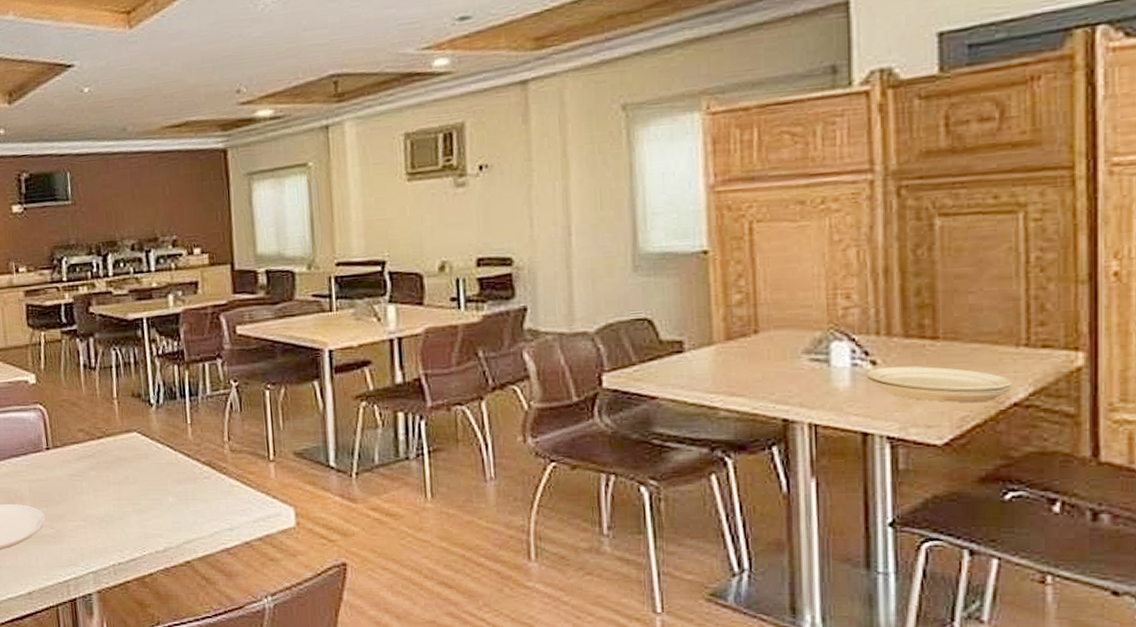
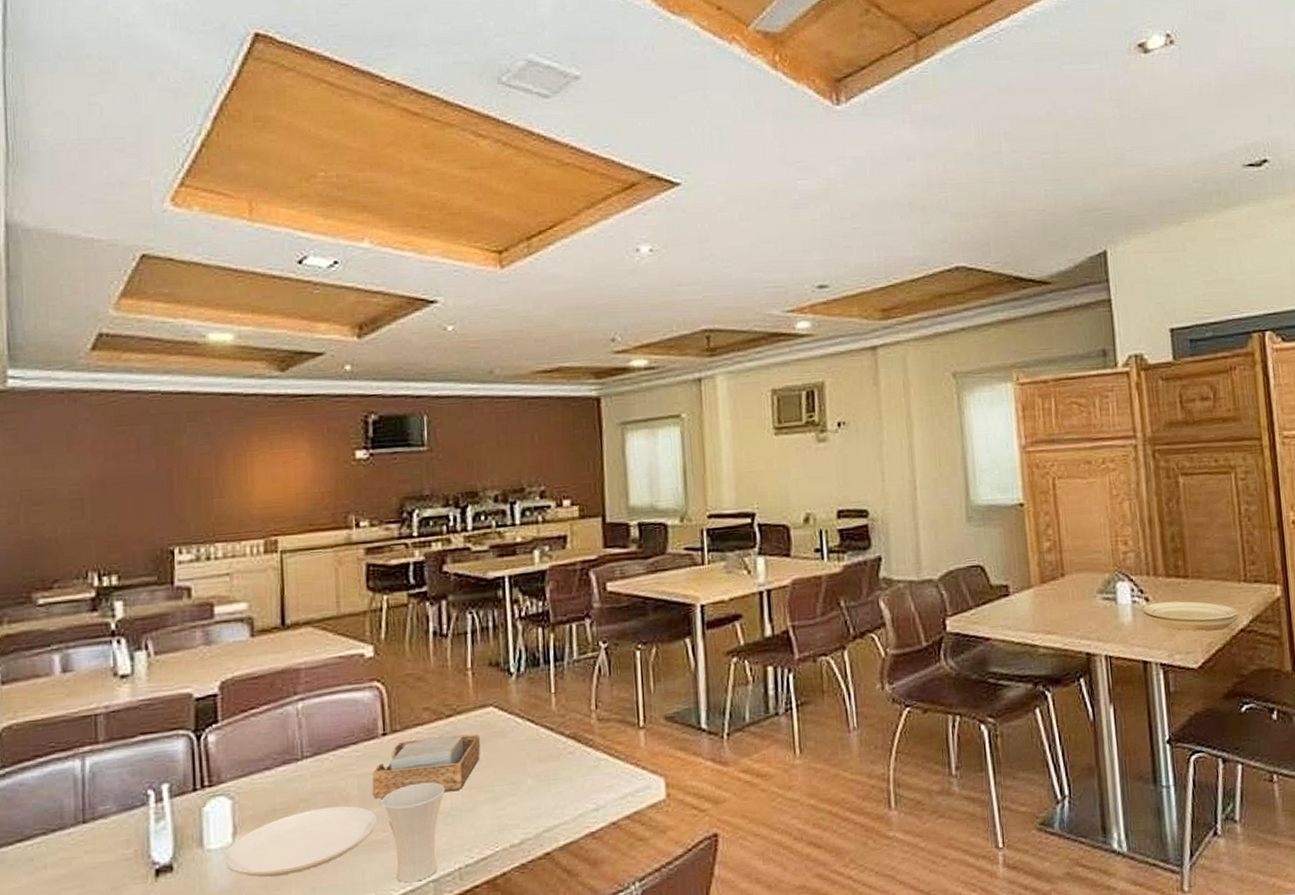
napkin holder: none [40,454,128,501] -> present [372,734,481,799]
cup: none [48,491,99,571] -> present [381,781,445,883]

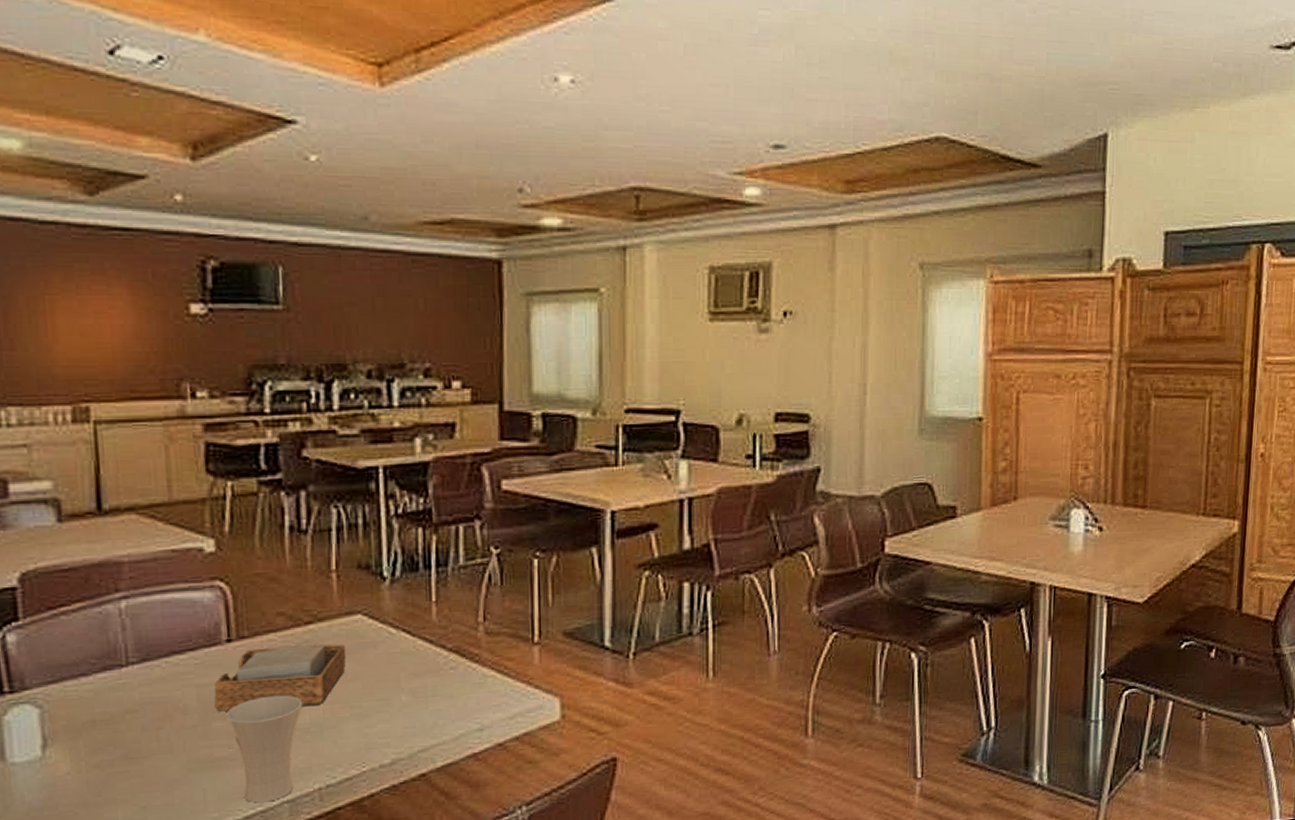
plate: present [223,805,378,877] -> none [31,718,222,794]
plate: present [1142,601,1239,631] -> none [1094,532,1192,565]

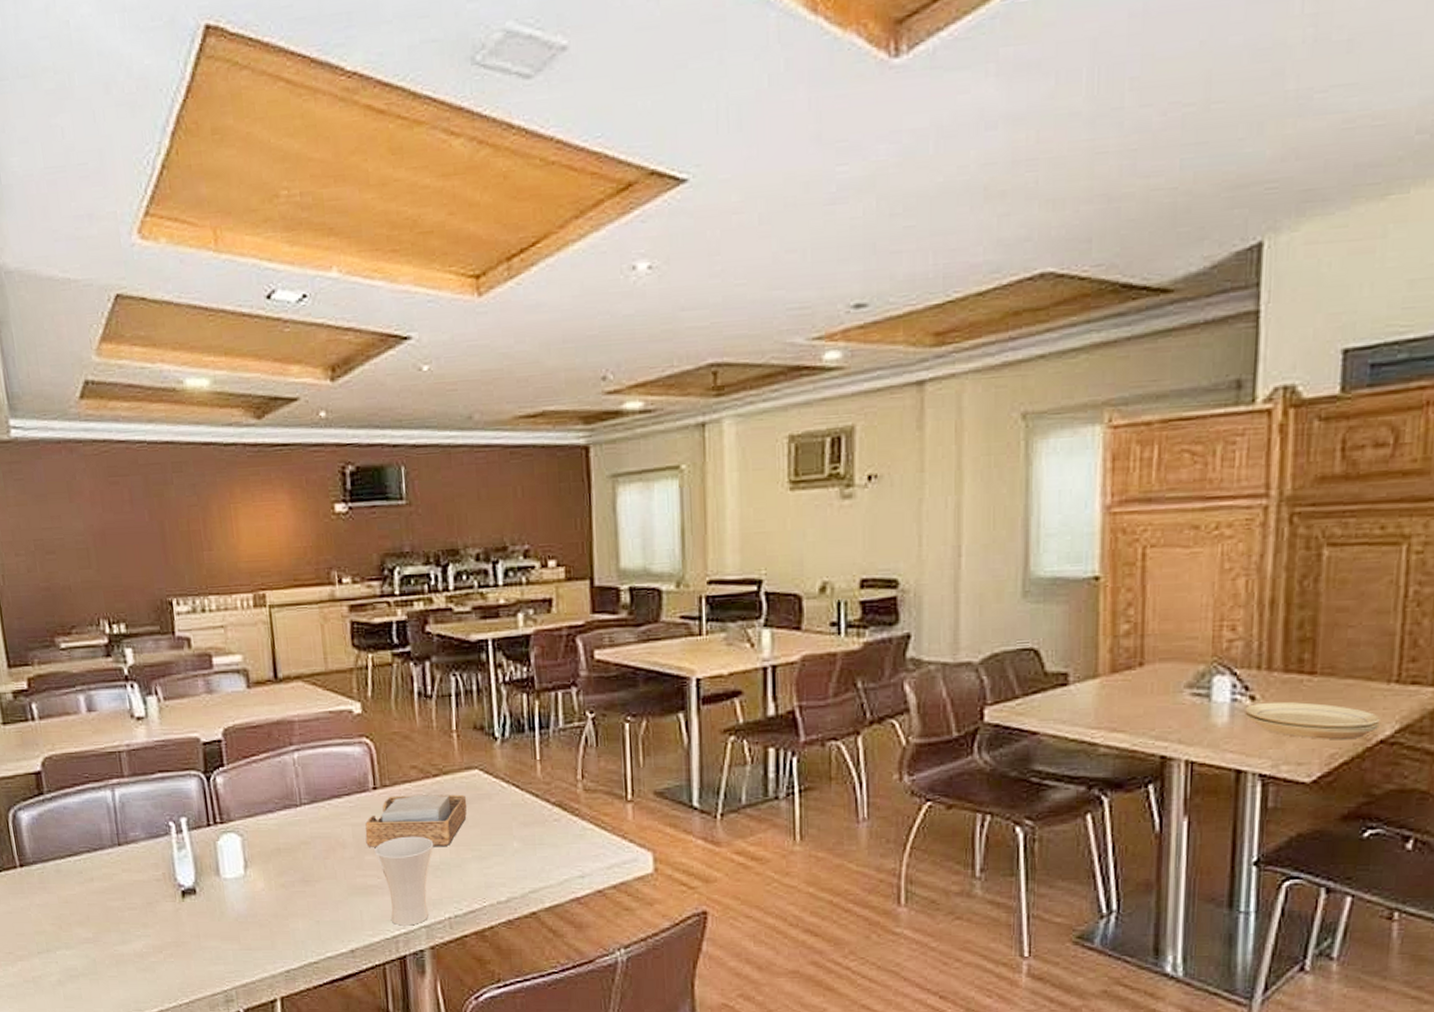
plate: none [1094,532,1192,565] -> present [1244,702,1380,739]

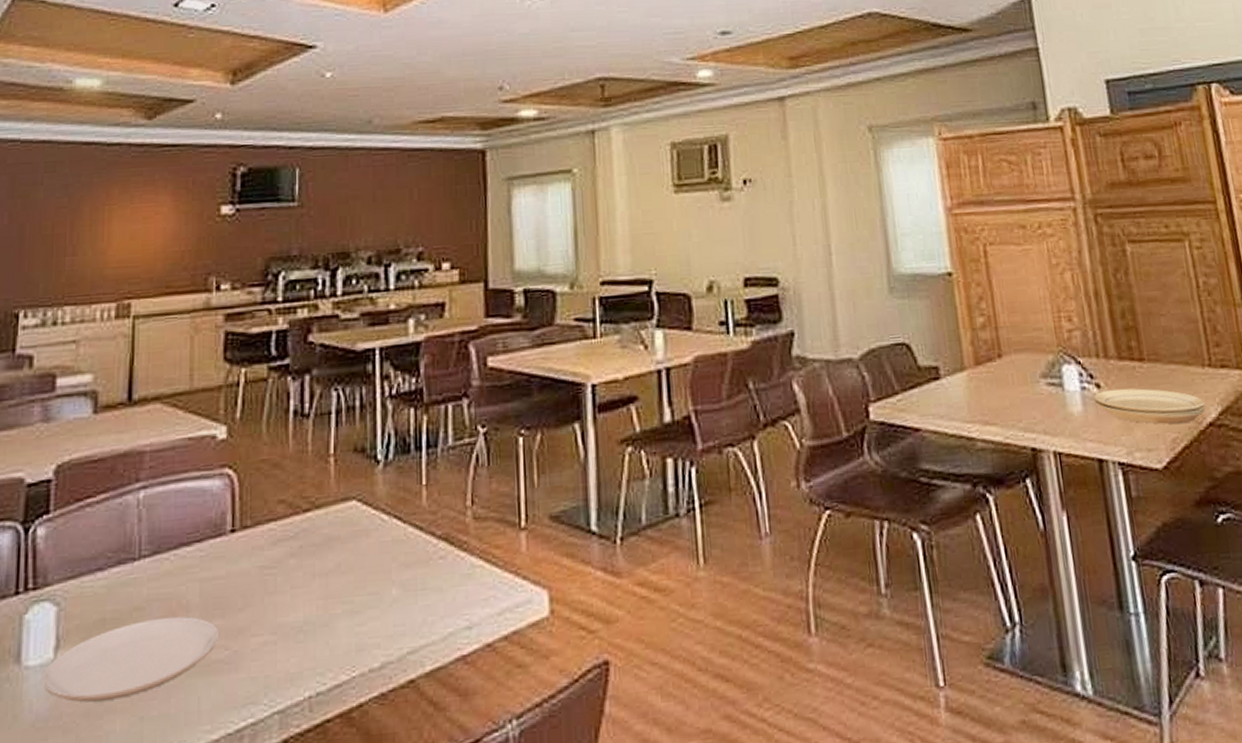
plate: none [237,850,372,907] -> present [42,616,220,703]
napkin holder: present [365,794,467,847] -> none [215,532,341,609]
cup: present [375,836,434,926] -> none [225,589,298,714]

